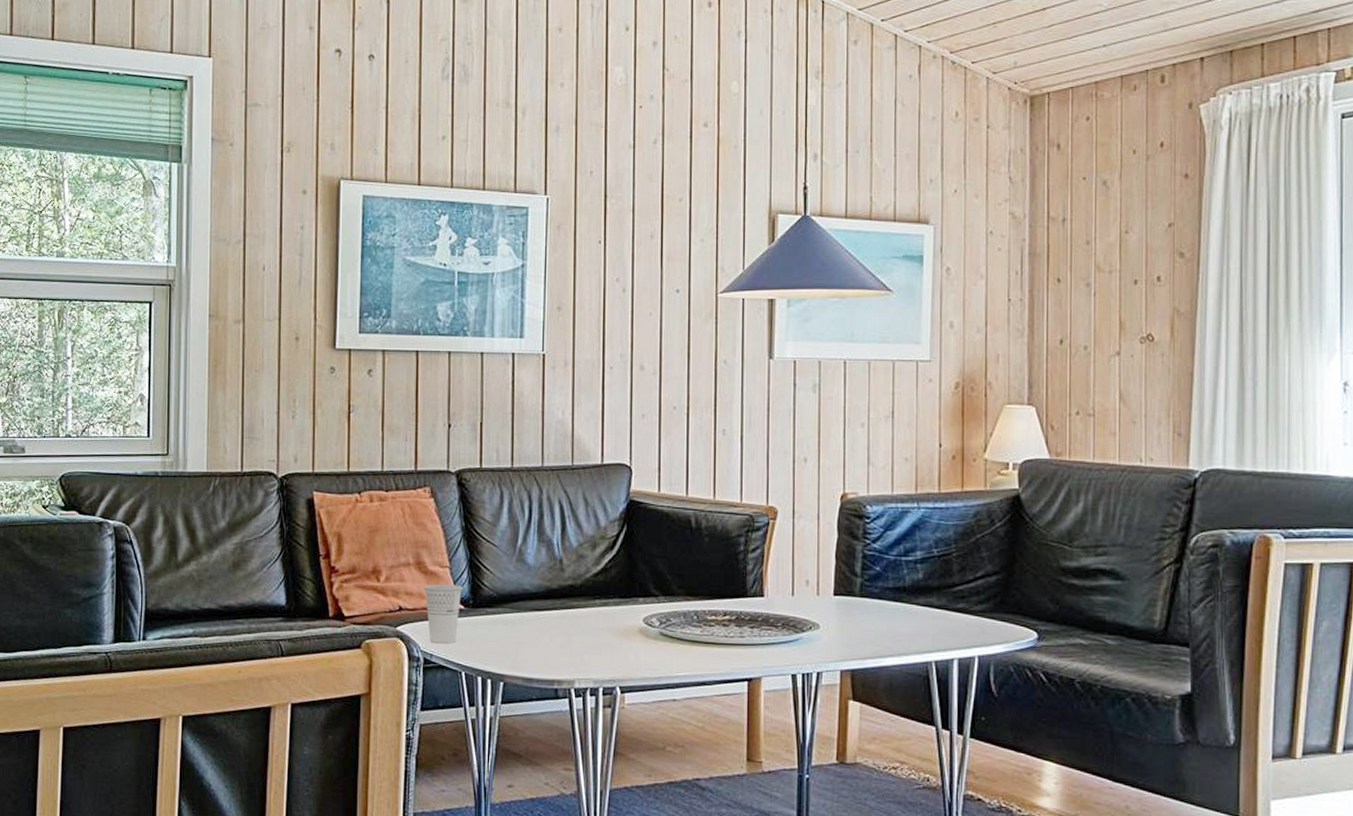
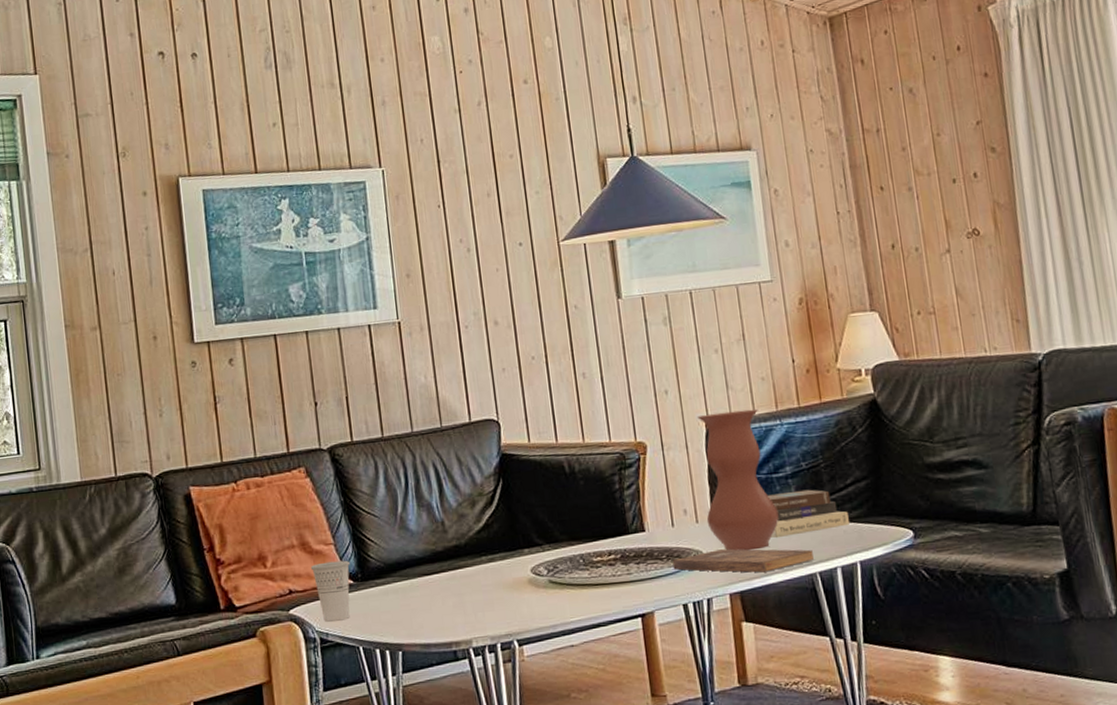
bible: none [787,625,931,654] -> present [672,548,814,573]
vase: none [828,487,902,630] -> present [697,408,779,551]
books: none [890,576,973,622] -> present [768,489,849,539]

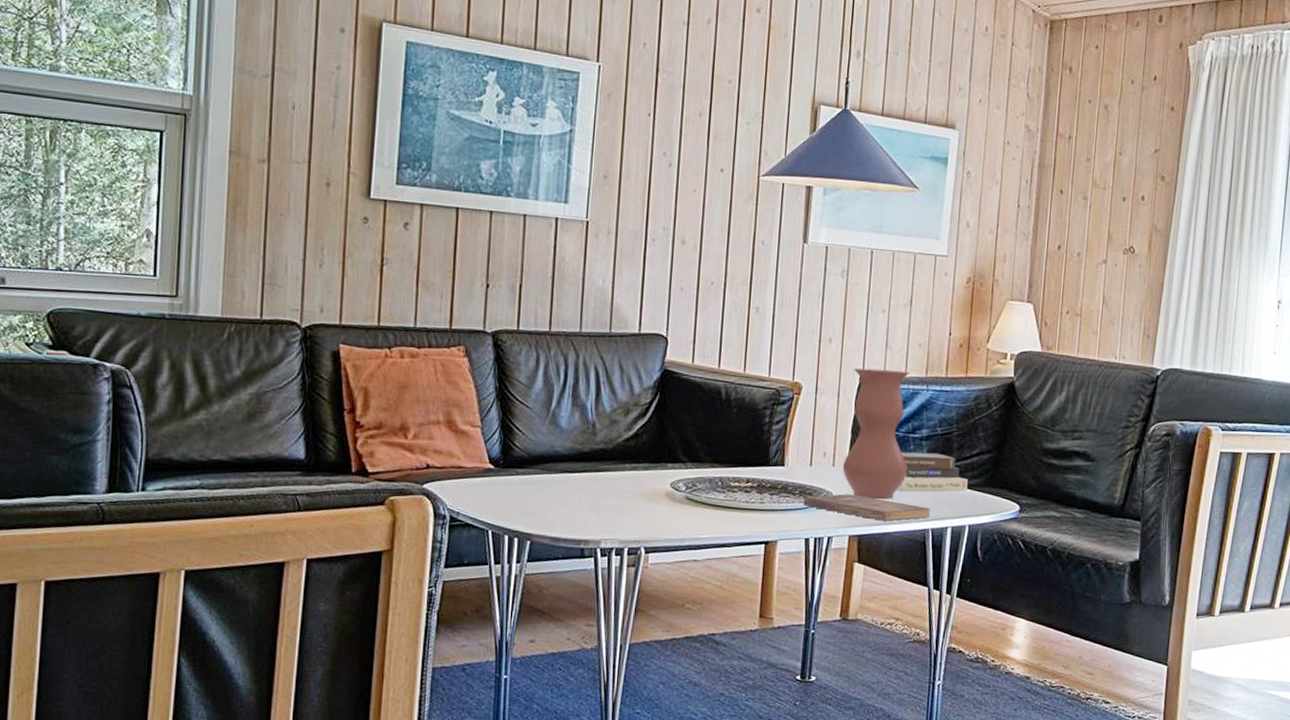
cup: present [310,560,351,623] -> none [452,443,495,503]

